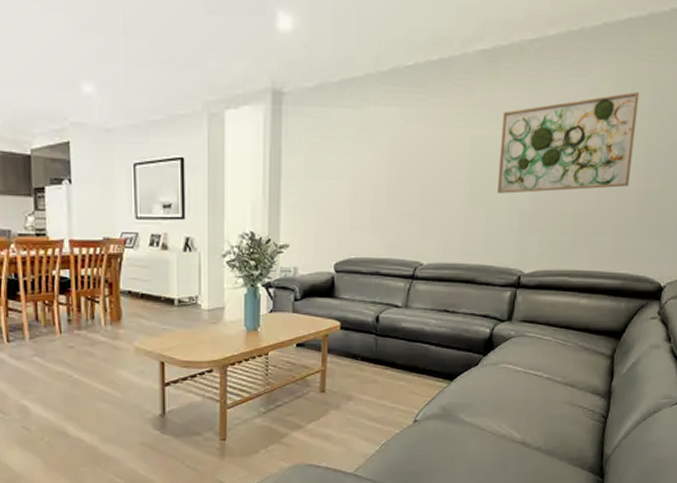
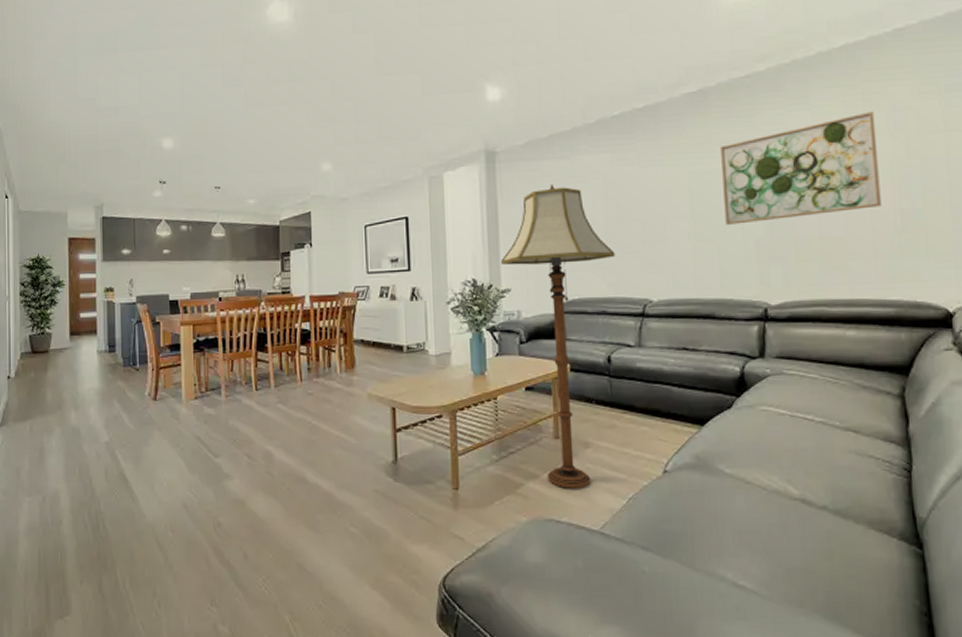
floor lamp: none [281,136,394,438] -> present [501,185,615,489]

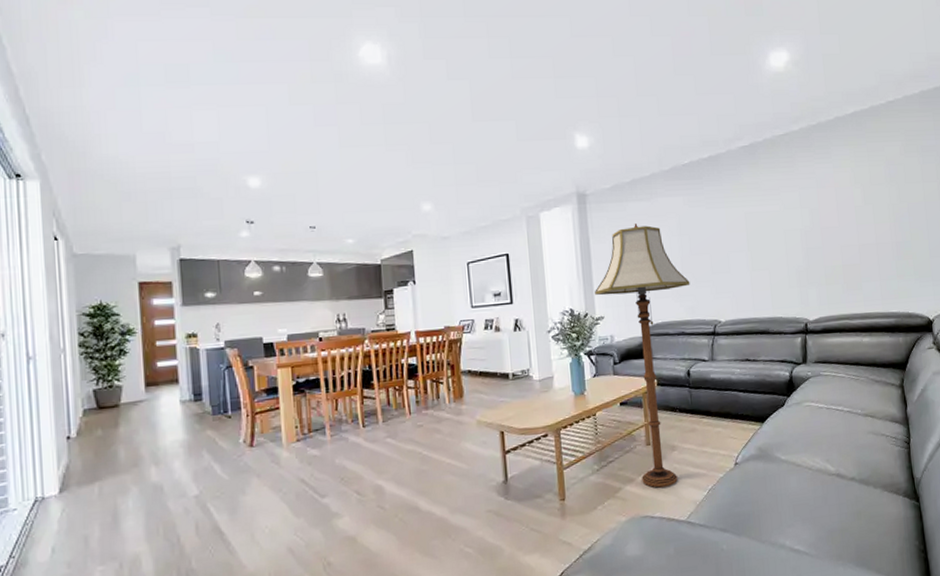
wall art: present [719,111,881,225] -> none [767,165,883,256]

